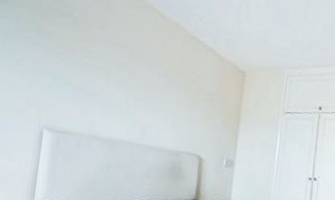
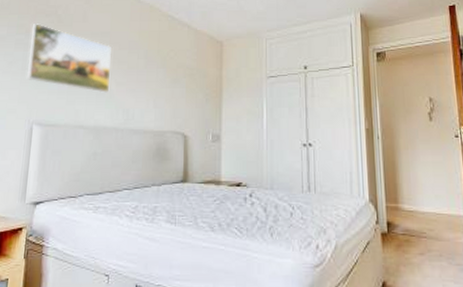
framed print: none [37,21,132,107] -> present [26,22,111,93]

